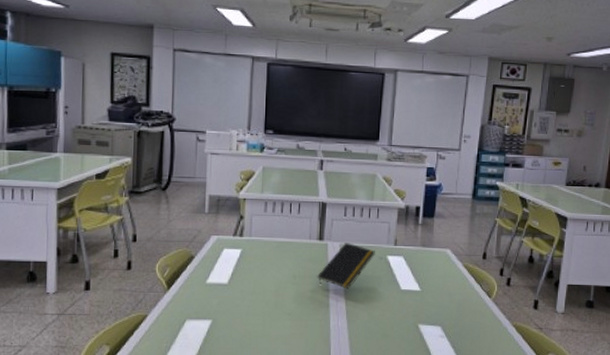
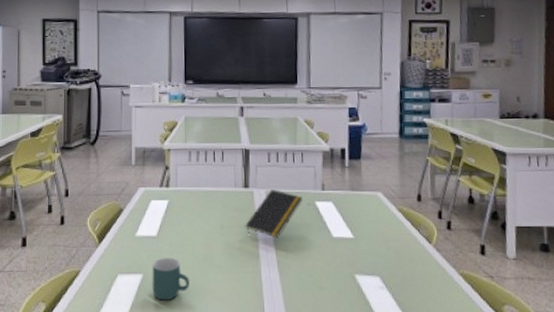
mug: none [221,304,259,345] -> present [152,257,190,301]

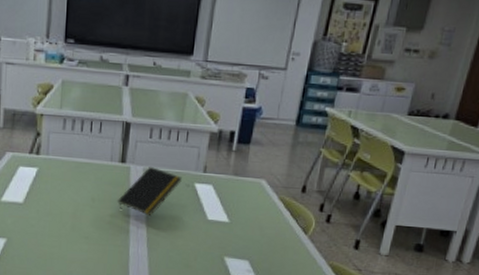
mug: present [152,257,190,301] -> none [16,224,55,265]

